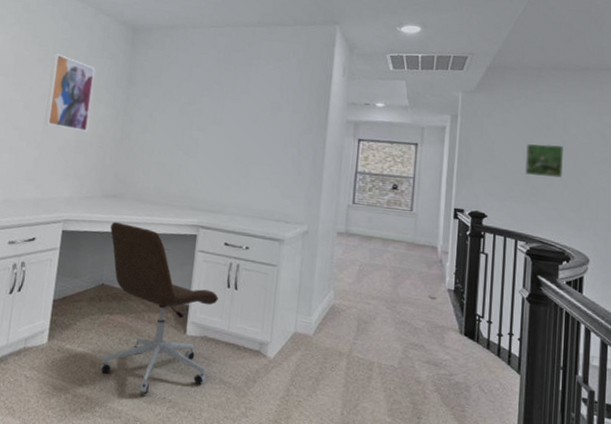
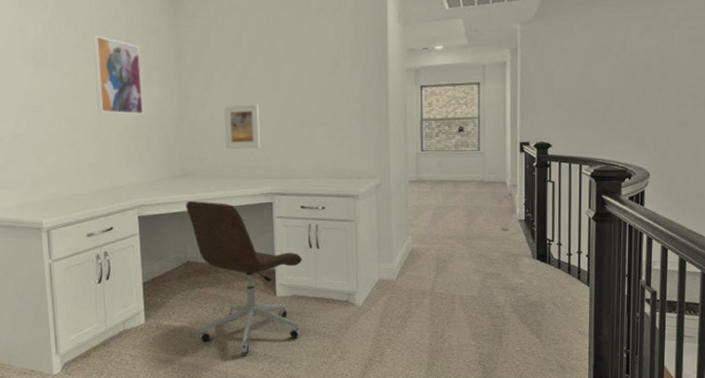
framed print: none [159,133,198,179] -> present [224,104,260,149]
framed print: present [525,143,563,178] -> none [587,66,623,100]

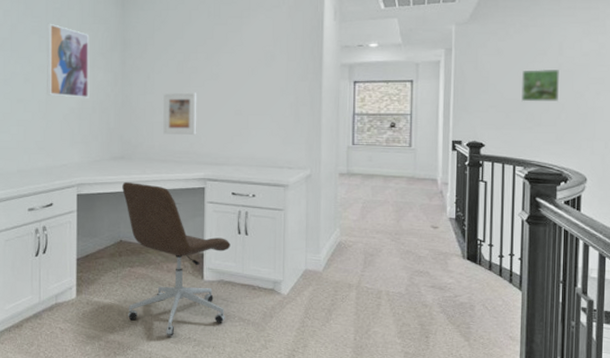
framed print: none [587,66,623,100] -> present [521,68,559,102]

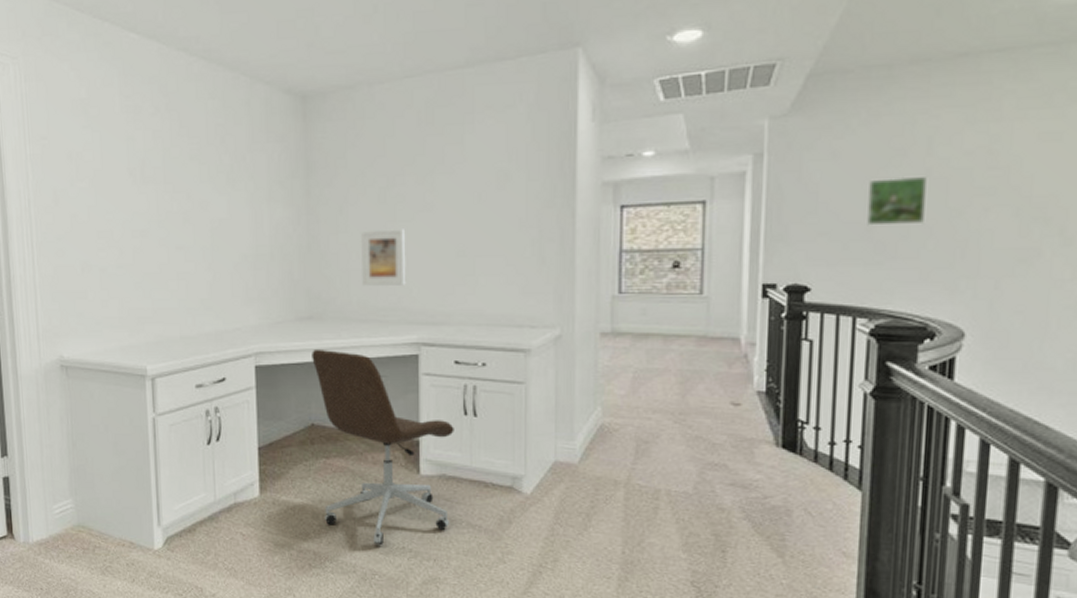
wall art: present [47,23,90,98] -> none [208,144,266,242]

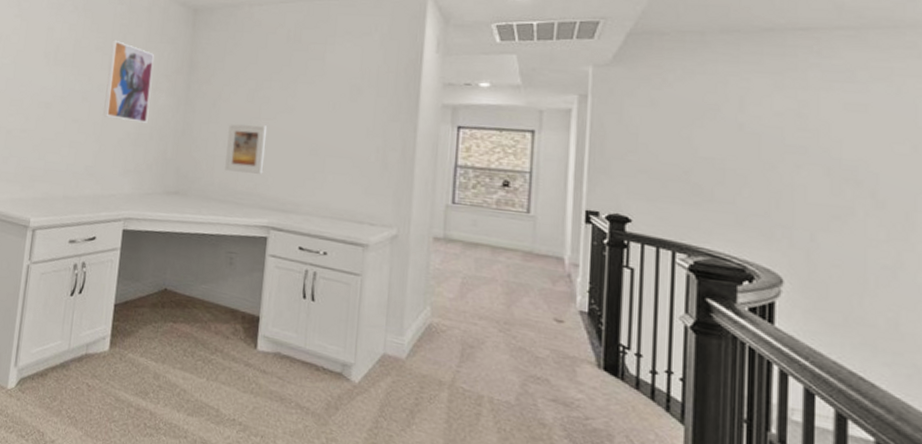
wall art: none [208,144,266,242] -> present [103,39,154,123]
office chair: present [312,348,454,546] -> none [165,221,293,415]
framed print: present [867,176,927,226] -> none [684,128,740,172]

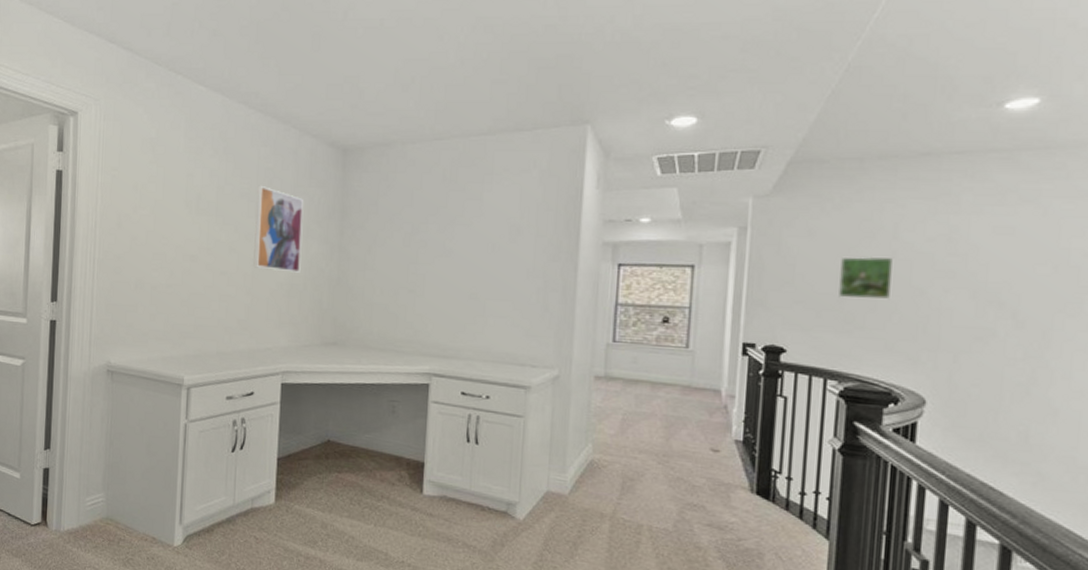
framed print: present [225,123,266,174] -> none [383,269,424,321]
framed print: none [684,128,740,172] -> present [839,256,893,299]

